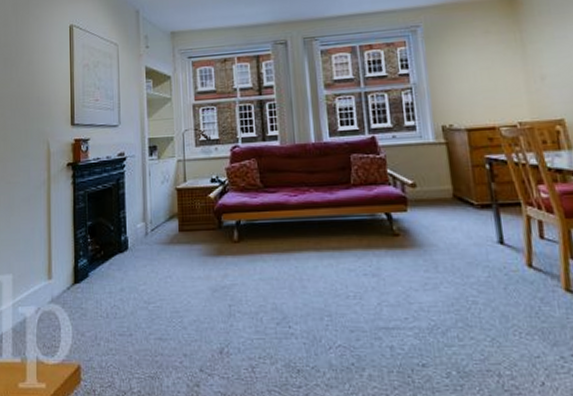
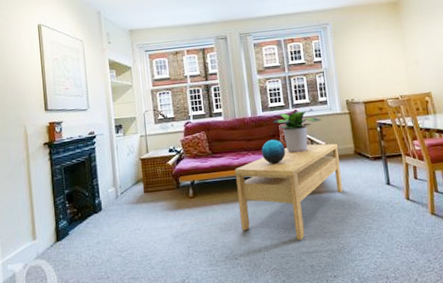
coffee table: none [291,182,436,310] -> present [234,143,342,240]
decorative sphere: none [327,173,358,205] -> present [261,139,285,164]
potted plant: none [342,137,408,193] -> present [272,110,321,153]

